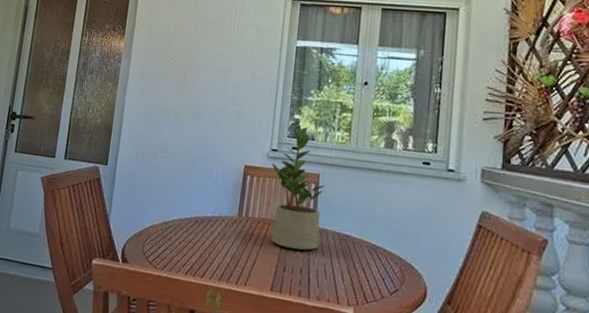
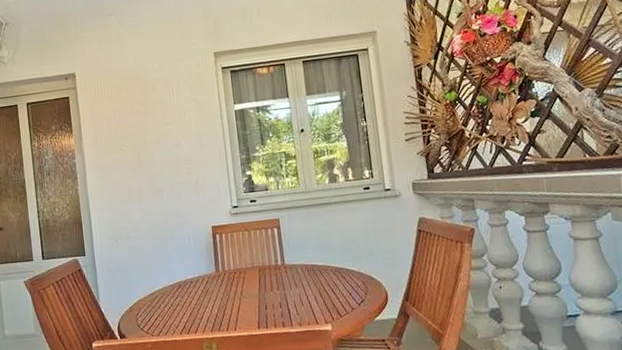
potted plant: present [270,127,326,250] -> none [236,181,292,289]

